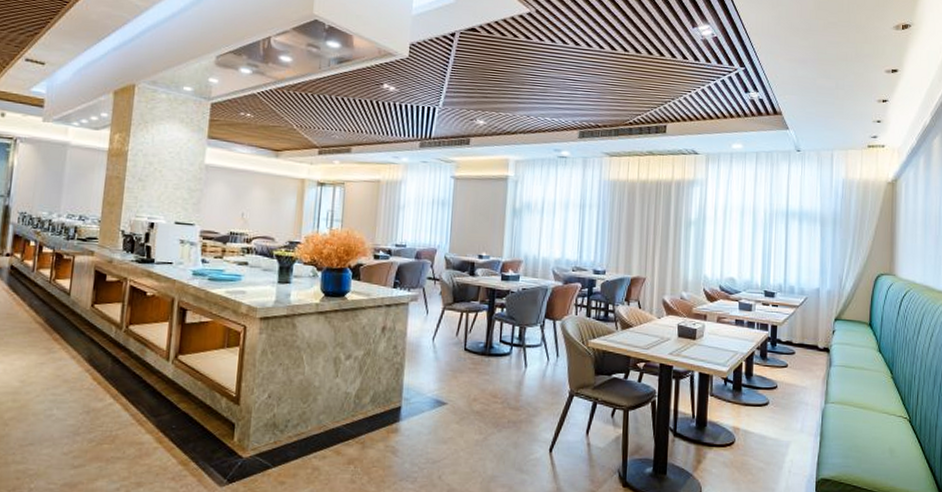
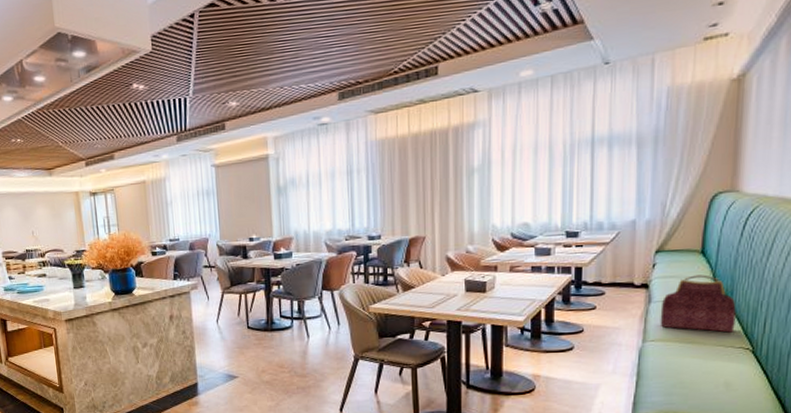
handbag: none [838,345,896,401] -> present [660,274,736,333]

